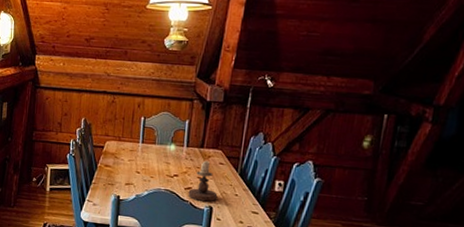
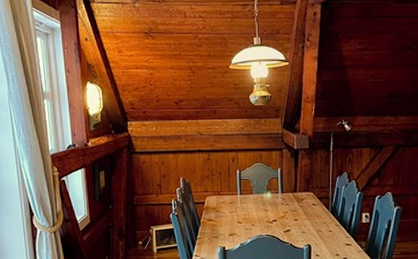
candlestick: present [188,160,218,202] -> none [287,203,314,241]

